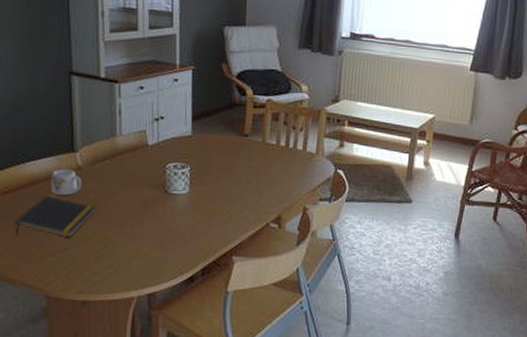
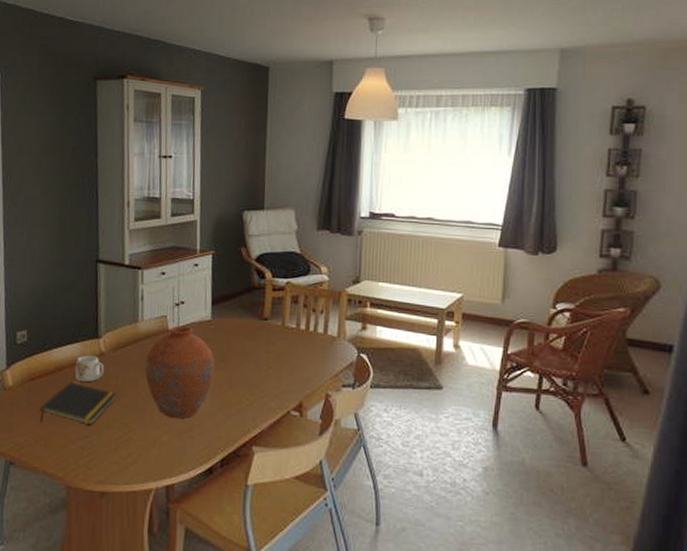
vase: none [124,140,196,231] -> present [145,325,215,419]

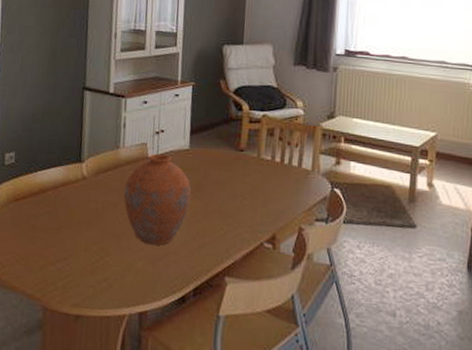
notepad: present [40,382,116,425] -> none [22,204,96,248]
mug: present [75,355,105,382] -> none [57,178,86,205]

